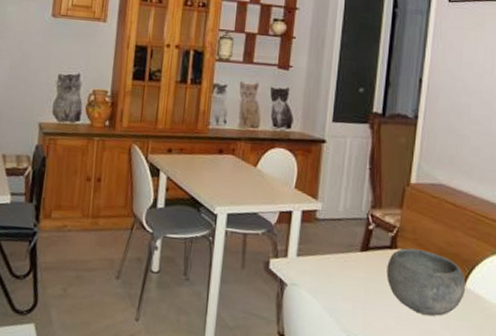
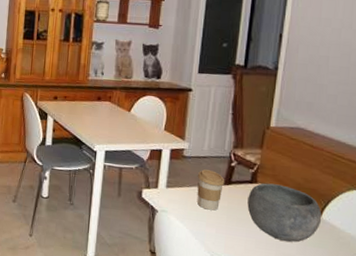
coffee cup: none [331,234,362,282] -> present [197,169,225,211]

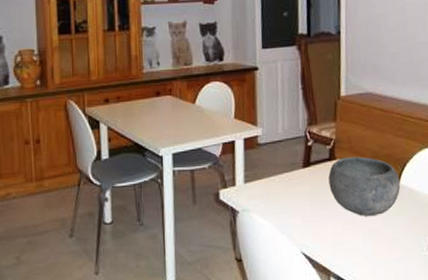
coffee cup: present [197,169,225,211] -> none [275,154,304,199]

